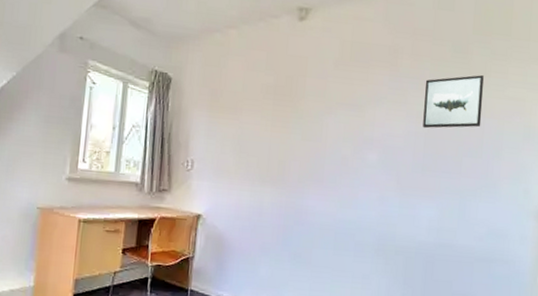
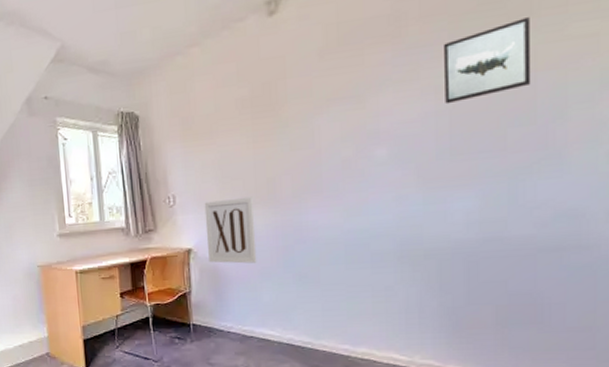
wall art: none [216,172,264,237] -> present [204,196,257,264]

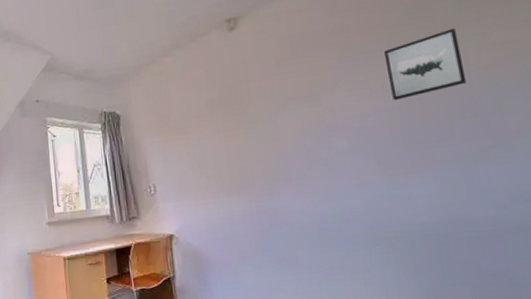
wall art: present [204,196,257,264] -> none [183,185,237,248]

